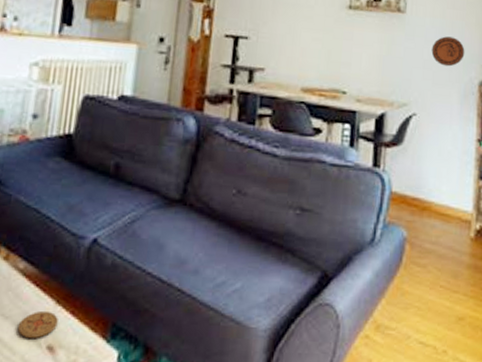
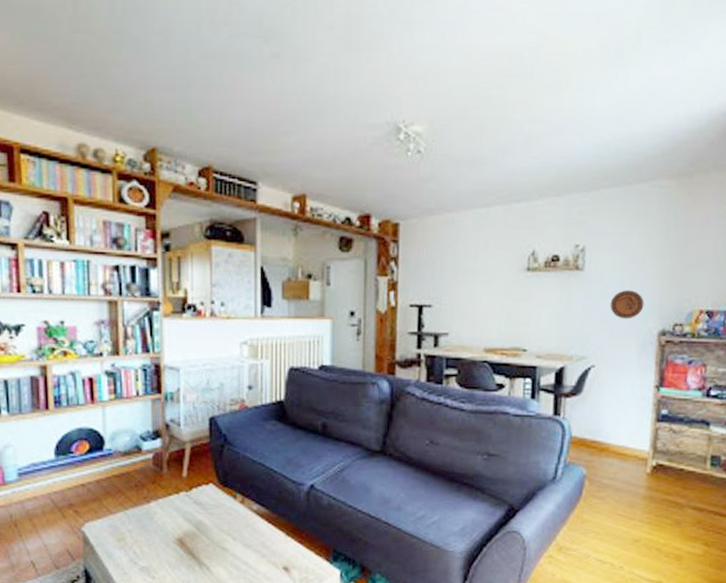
coaster: present [17,310,58,338] -> none [258,541,289,561]

